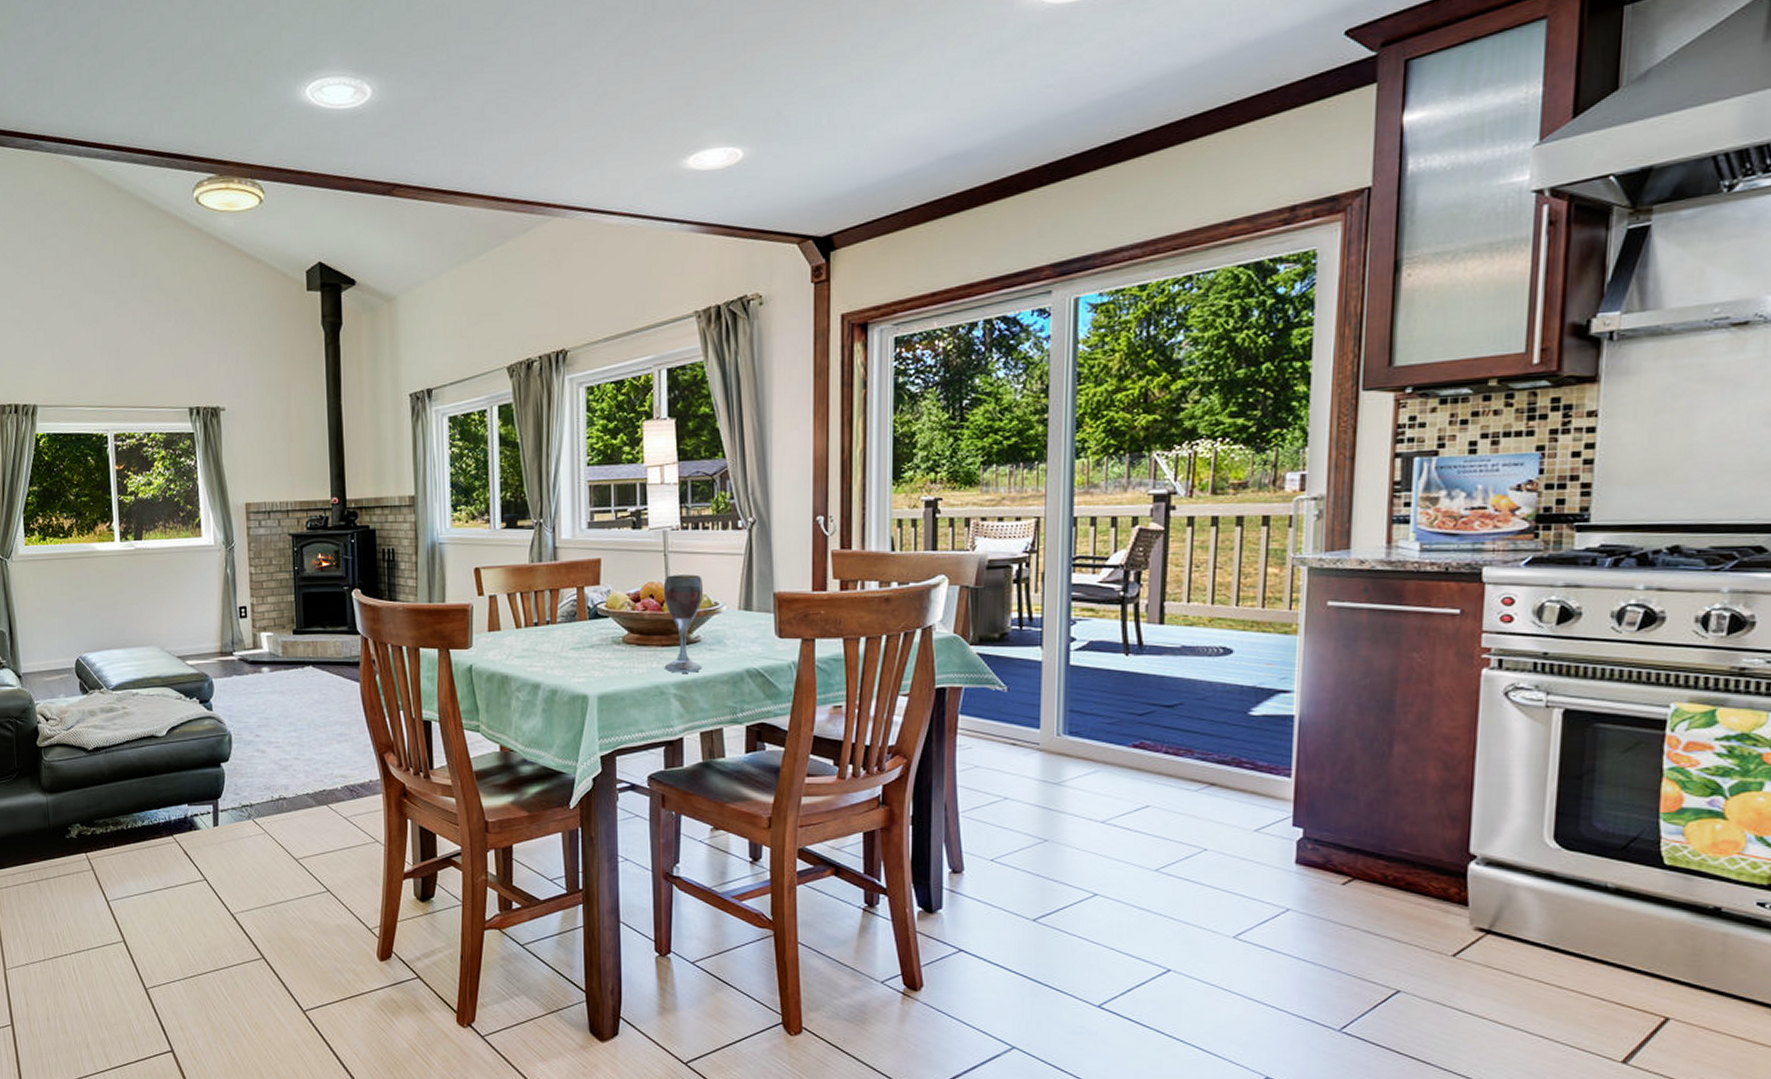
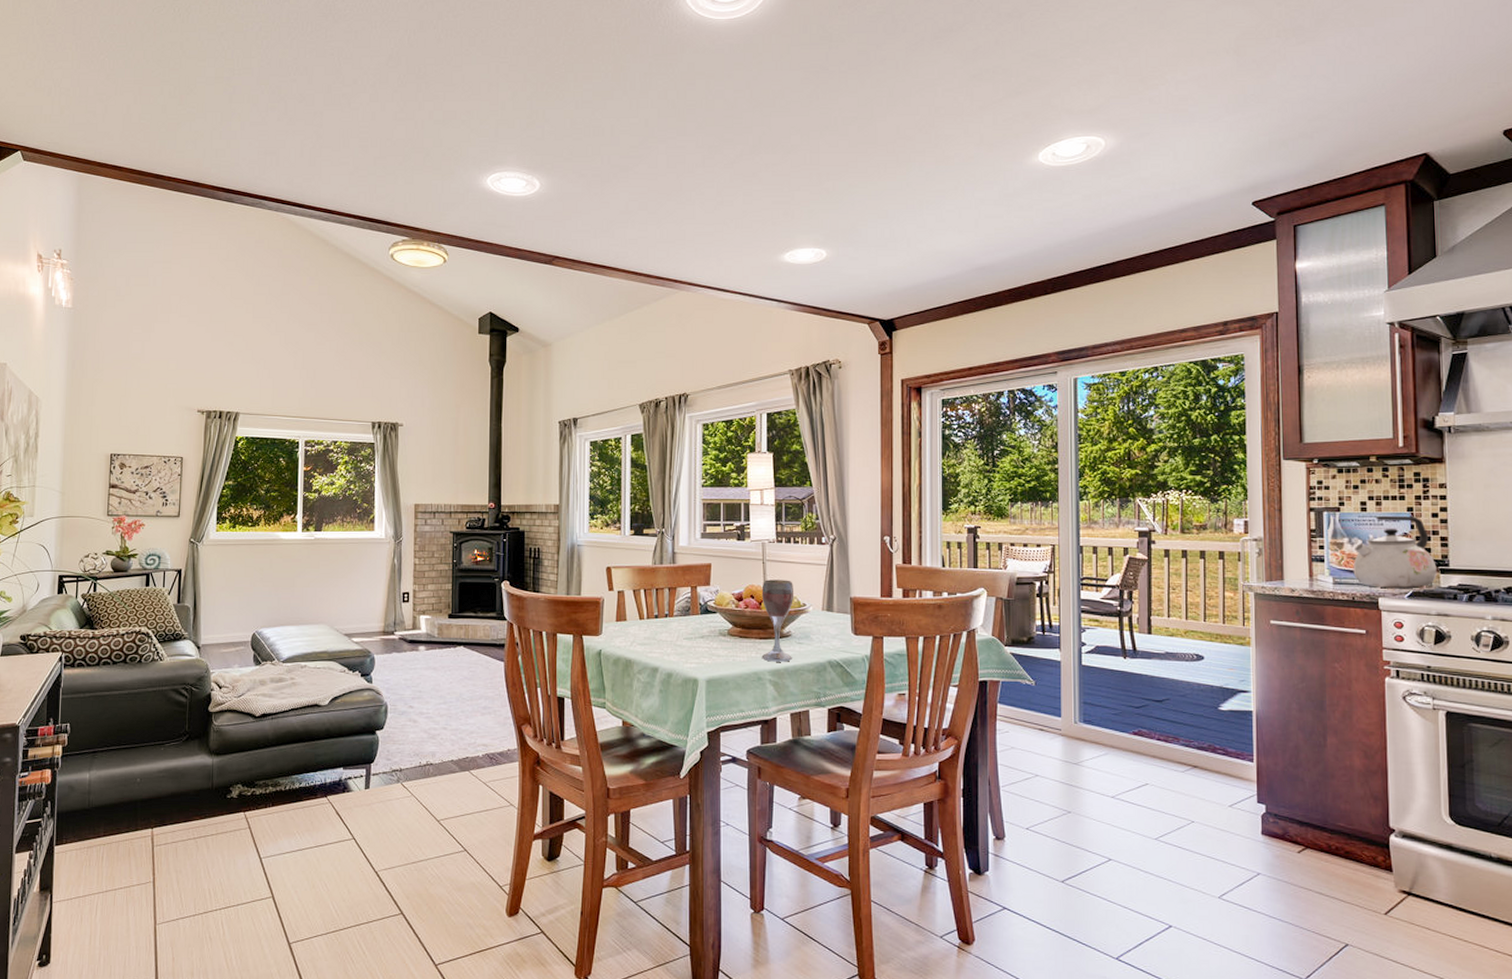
kettle: none [1449,457,1571,554] -> present [1353,515,1437,588]

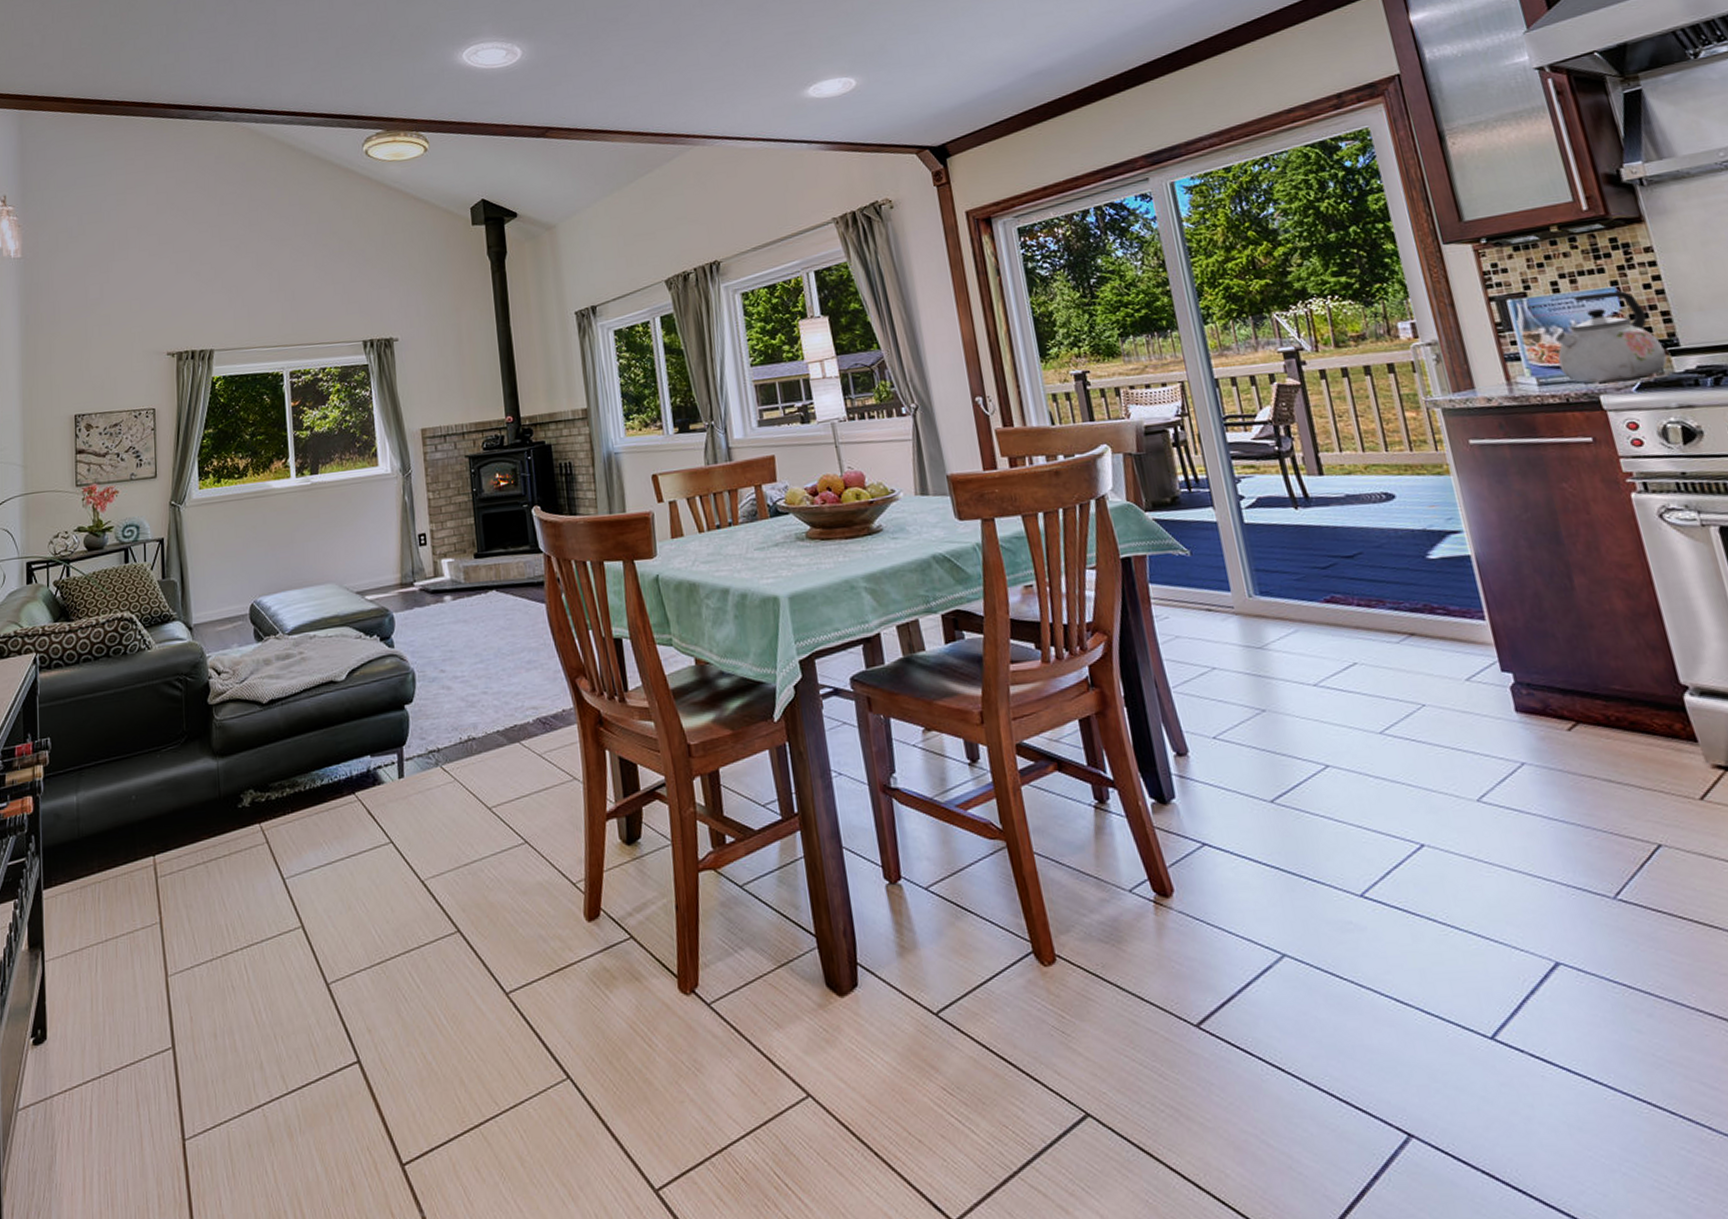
cup: present [761,579,795,662] -> none [838,463,888,565]

